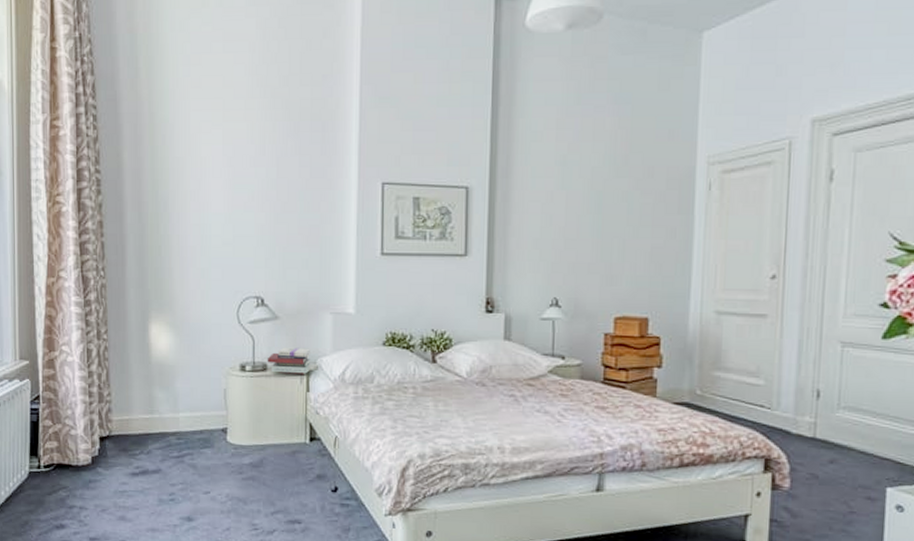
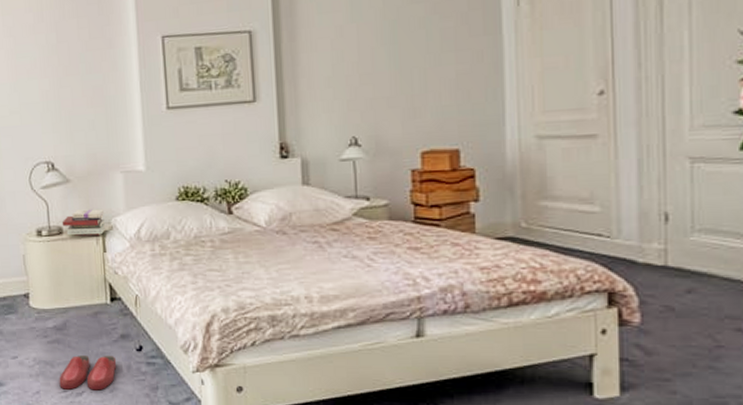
slippers: none [251,493,311,530] -> present [59,355,117,391]

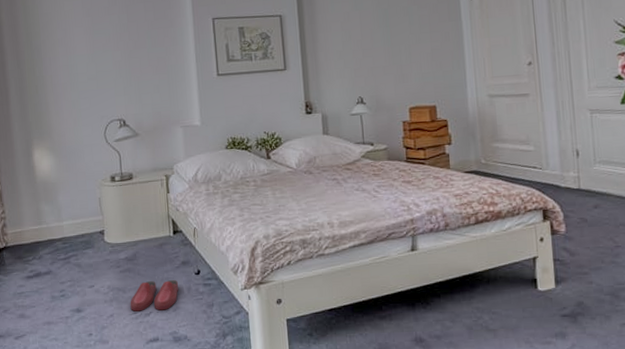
books: present [62,208,106,237] -> none [132,157,169,180]

